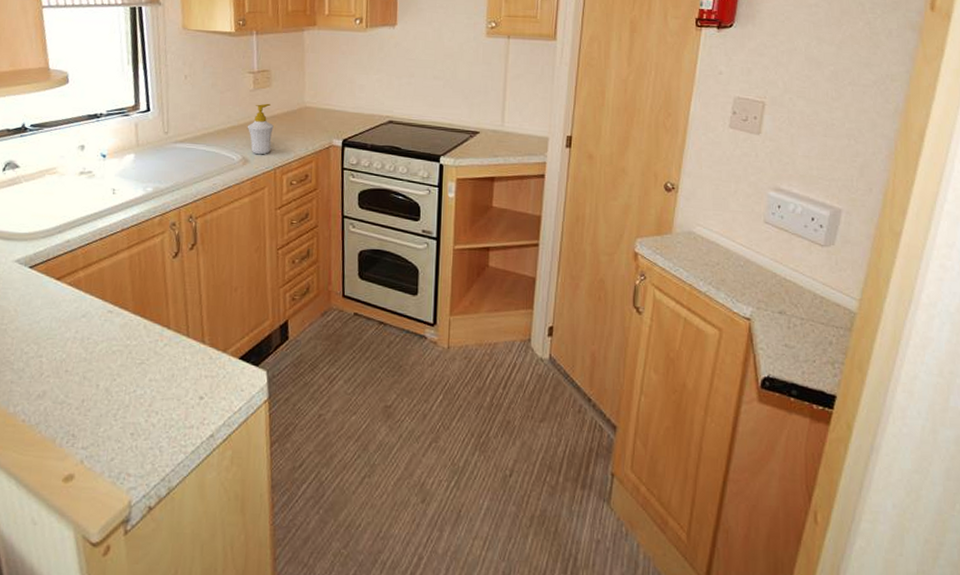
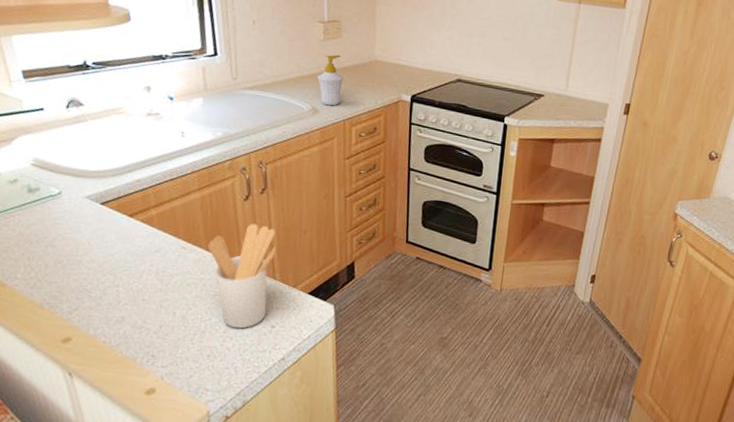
utensil holder: none [135,282,206,401] -> present [208,223,277,329]

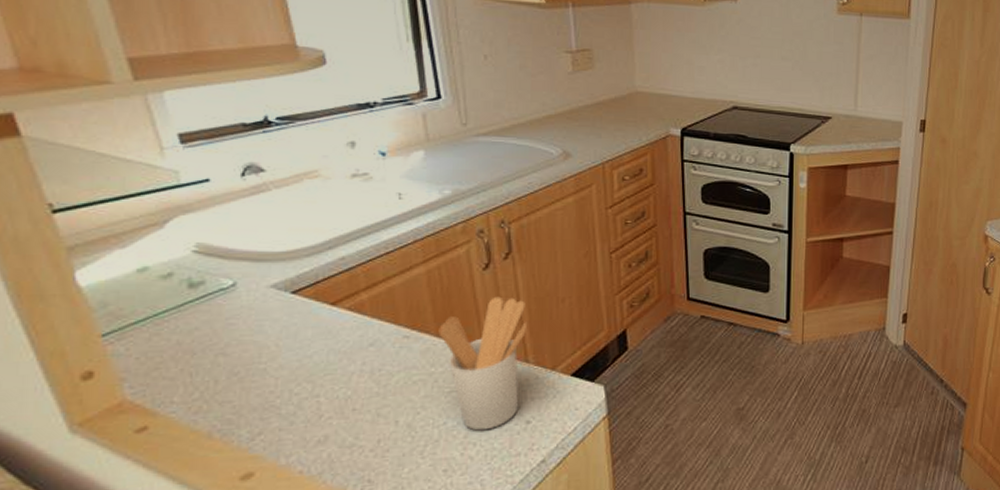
soap bottle: present [316,54,344,106] -> none [566,88,599,148]

